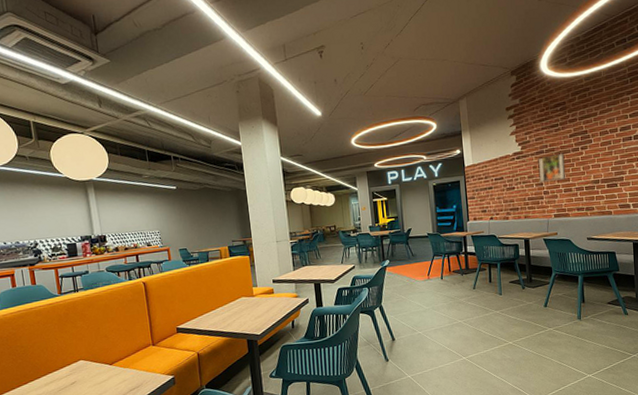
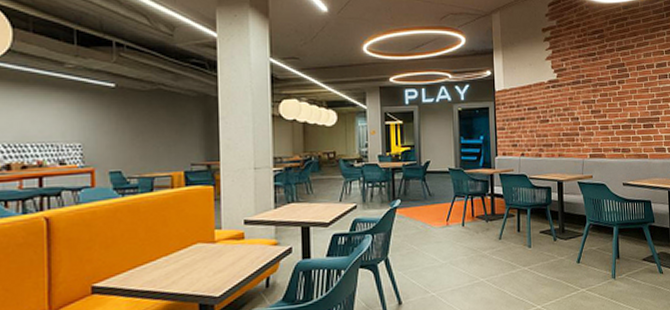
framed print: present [538,153,566,183] -> none [574,85,603,117]

